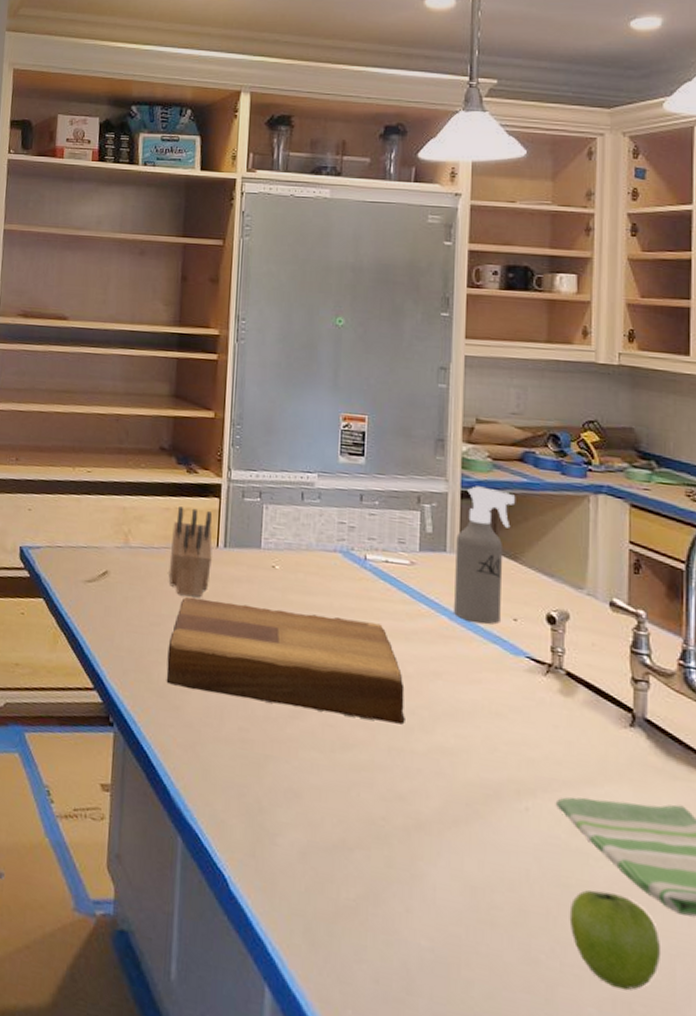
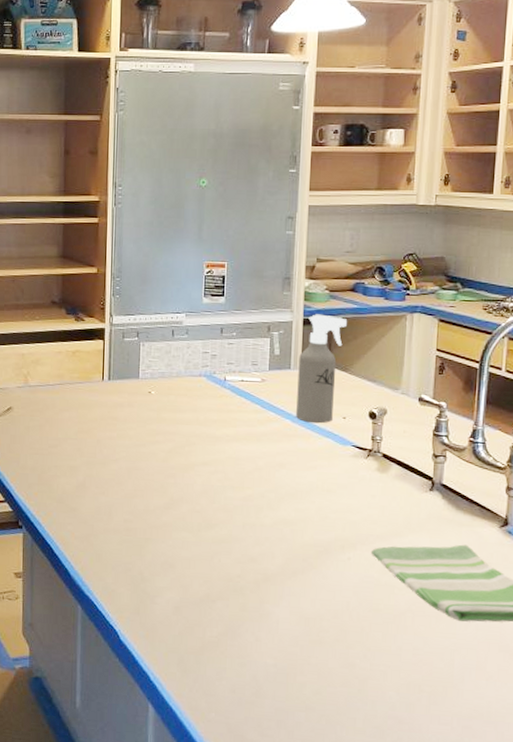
cutting board: present [166,597,405,725] -> none [64,422,256,506]
knife block: present [169,506,213,597] -> none [63,349,99,422]
fruit: present [569,889,662,991] -> none [378,611,445,677]

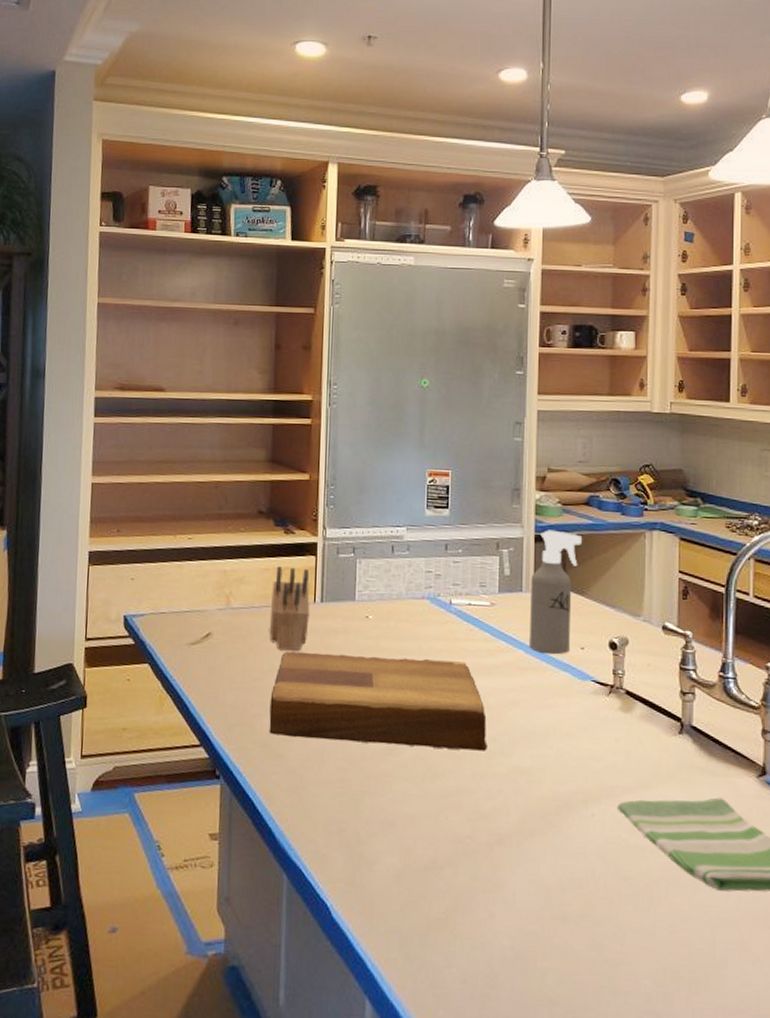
knife block: none [63,349,99,422] -> present [269,566,310,651]
cutting board: none [64,422,256,506] -> present [269,651,487,751]

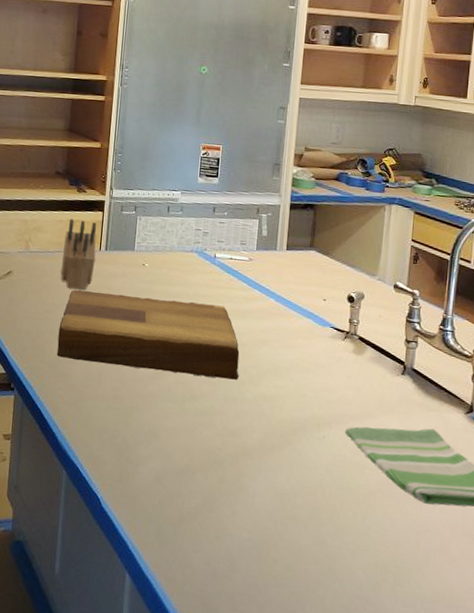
spray bottle: present [530,530,582,655] -> none [280,199,330,304]

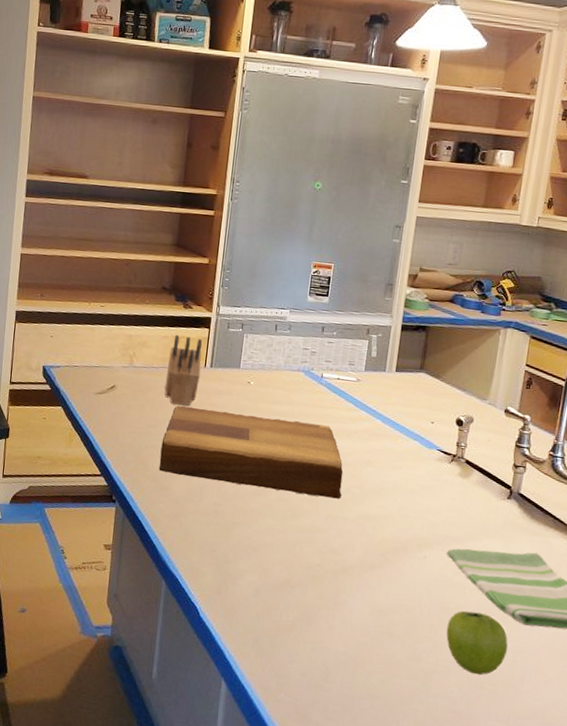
fruit: none [348,490,411,558] -> present [446,610,508,675]

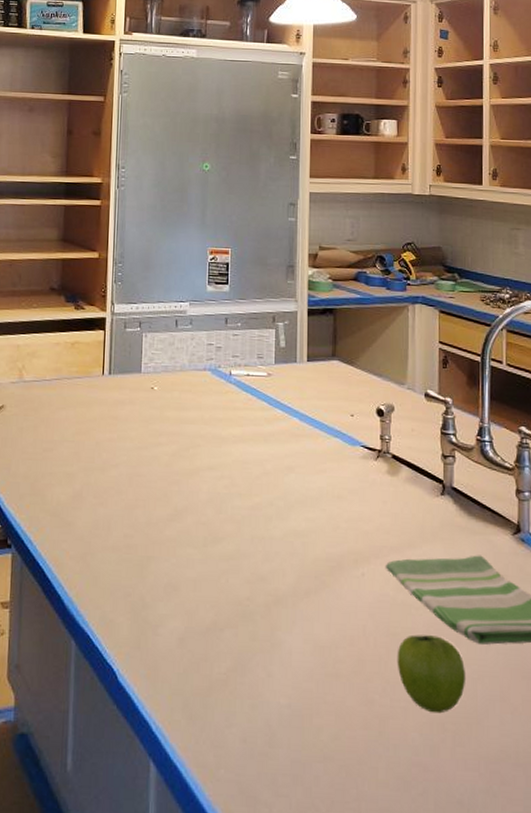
cutting board: present [158,405,344,499] -> none [59,422,265,515]
knife block: present [165,335,203,405] -> none [60,341,99,422]

